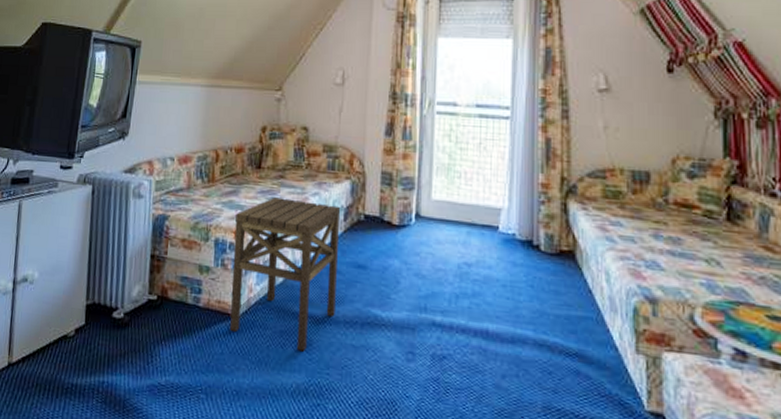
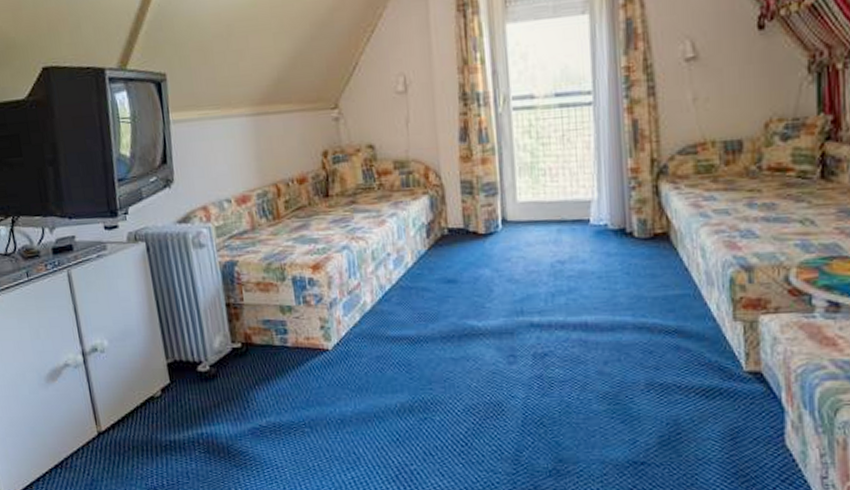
side table: present [230,197,341,352] -> none [310,223,430,372]

